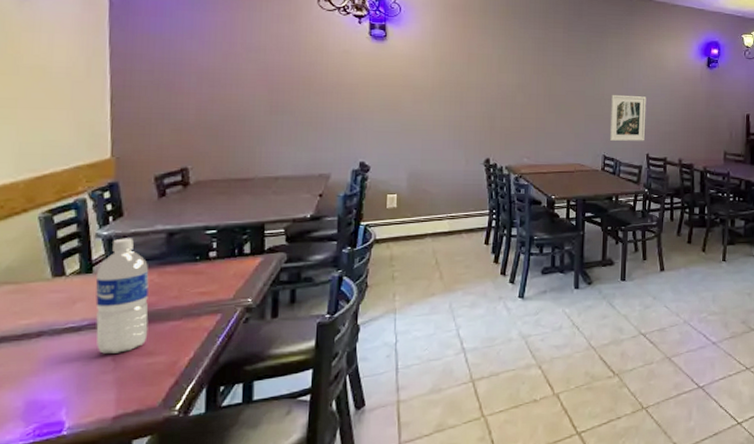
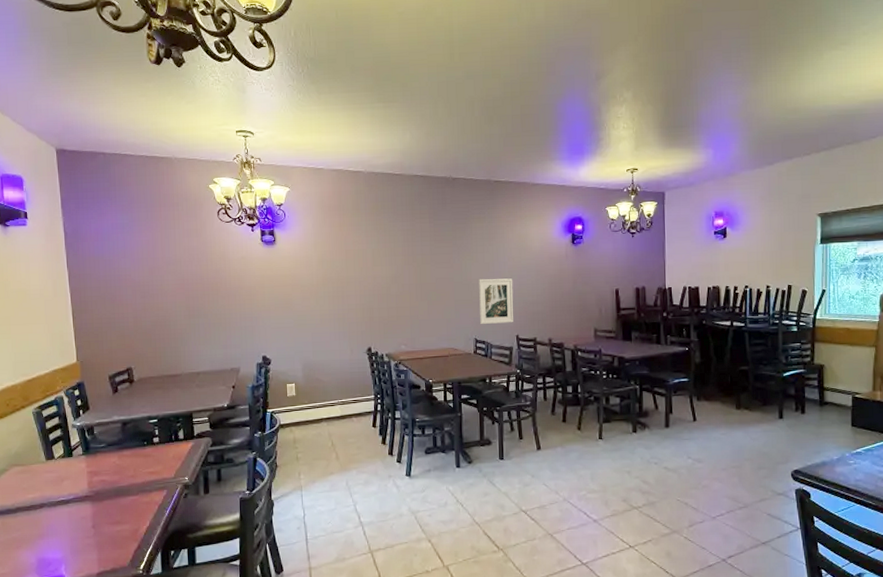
water bottle: present [95,238,149,354] -> none [76,427,115,522]

